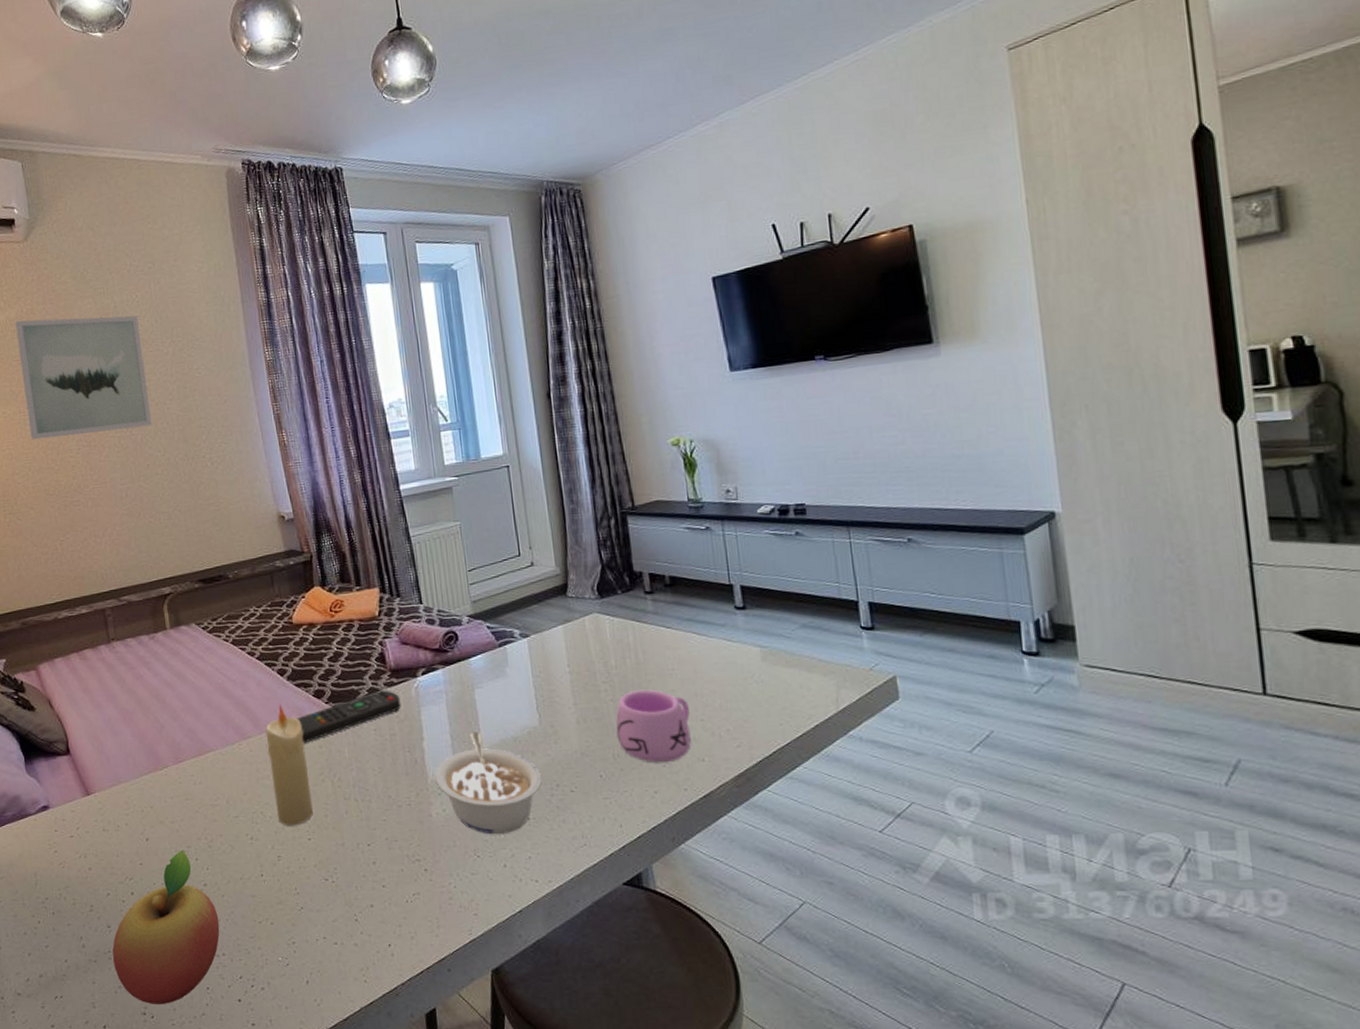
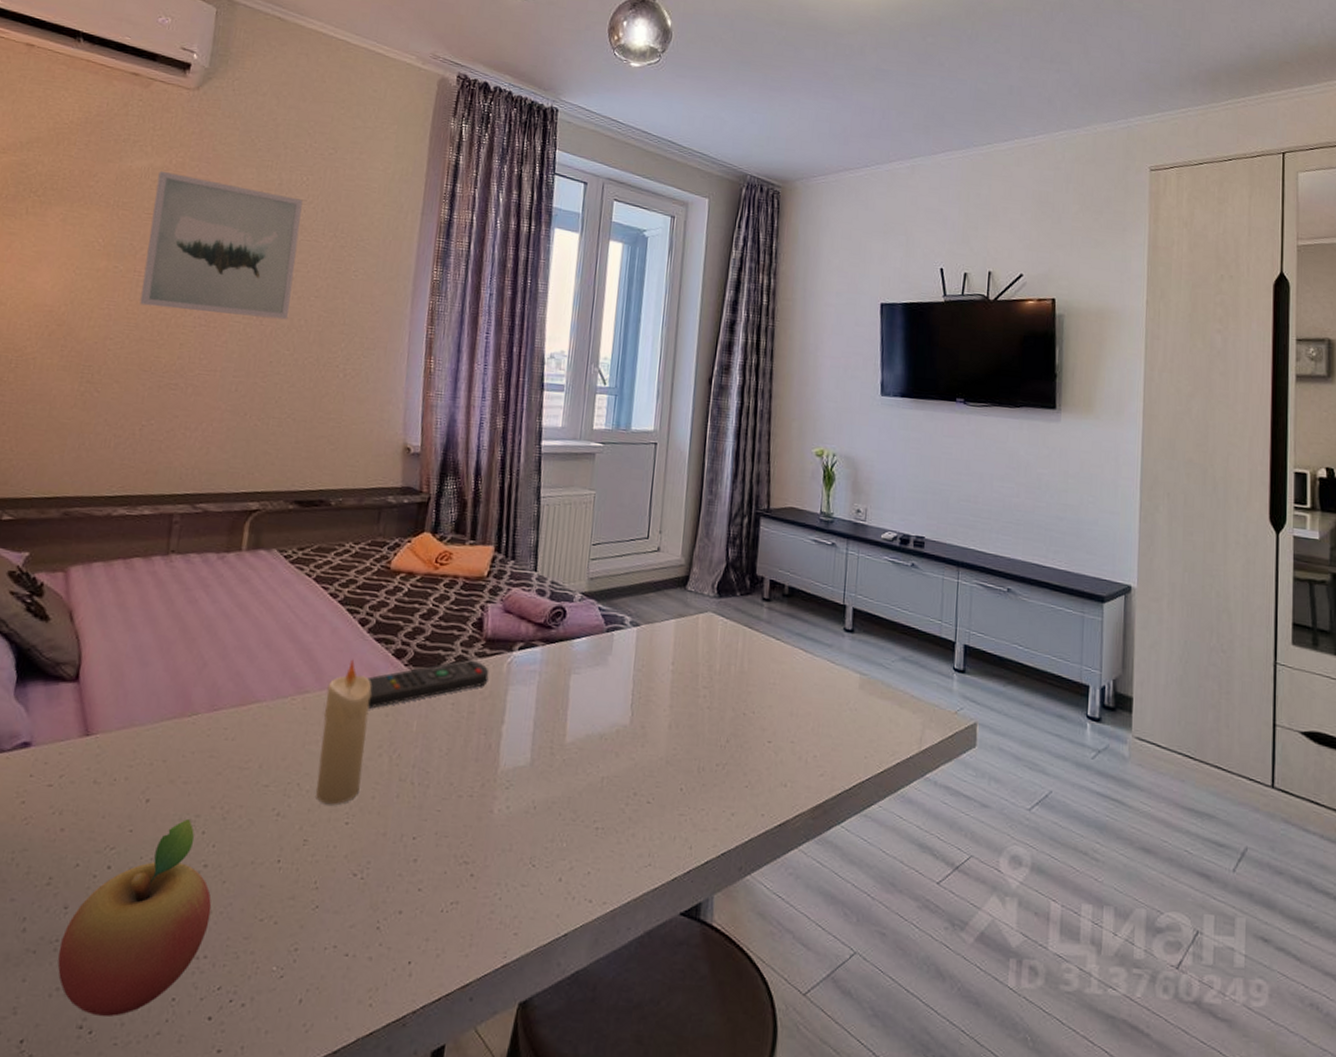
legume: present [435,731,542,835] -> none [506,721,620,843]
mug: present [615,689,691,763] -> none [705,700,782,784]

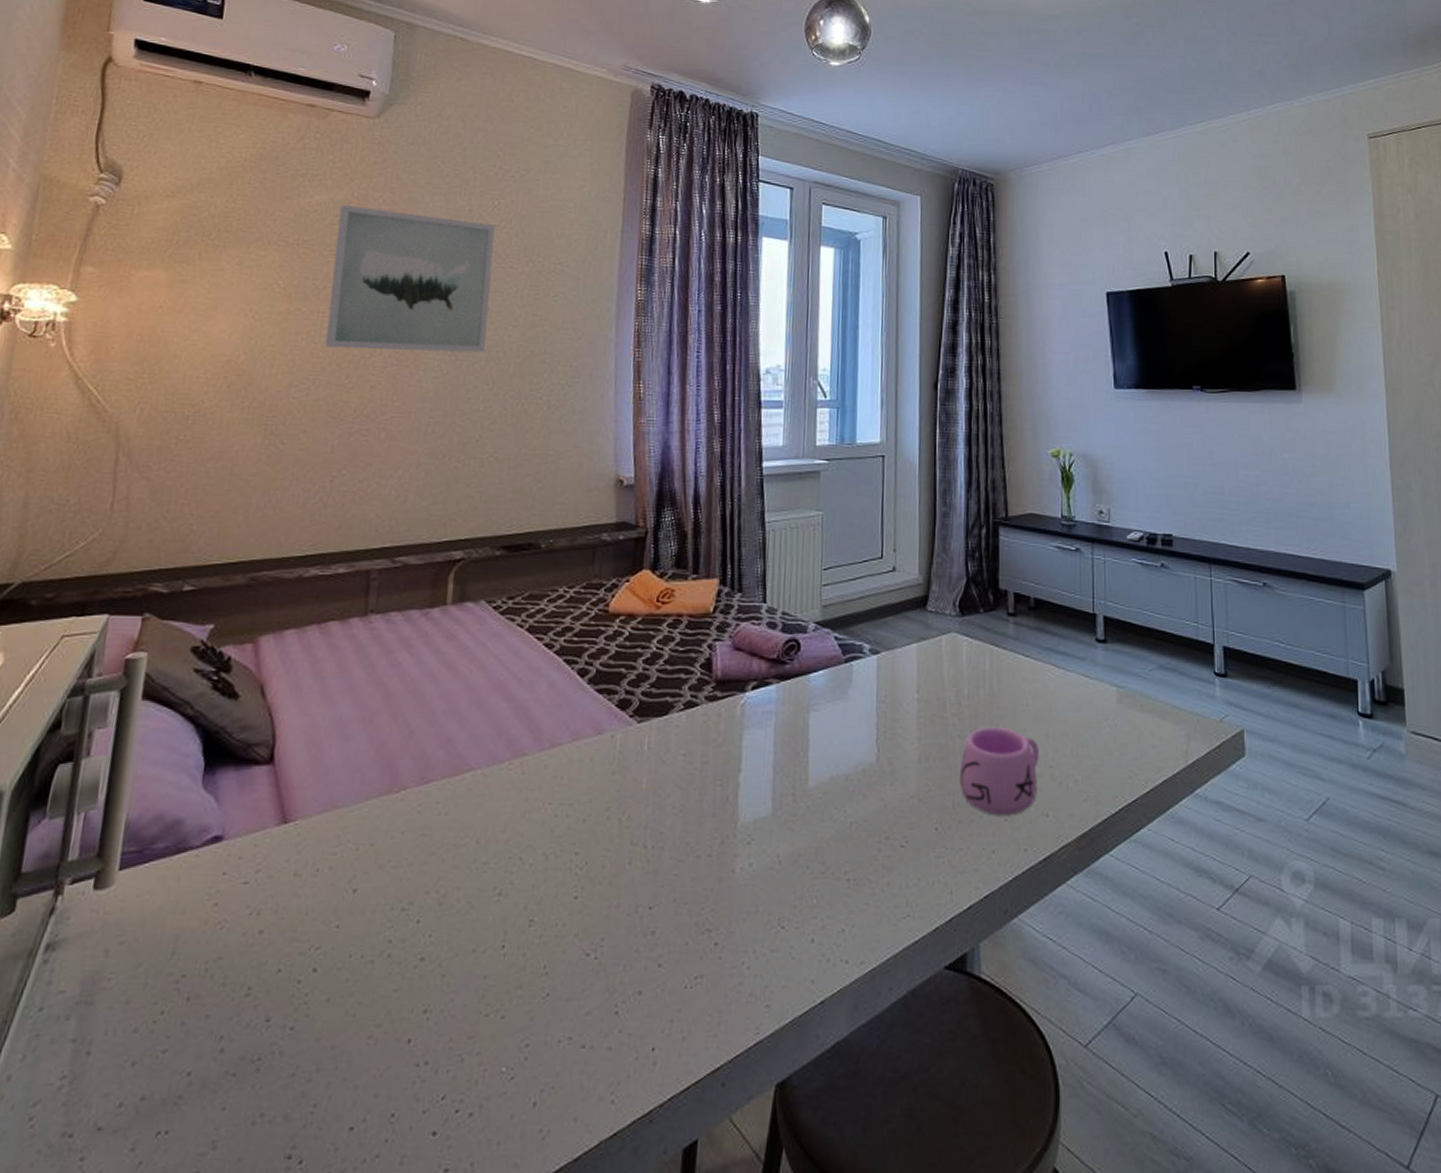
fruit: present [57,818,212,1017] -> none [260,907,431,1142]
candle: present [316,659,372,805] -> none [540,714,596,879]
remote control: present [367,659,489,709] -> none [590,705,722,767]
mug: none [705,700,782,784] -> present [959,726,1039,816]

